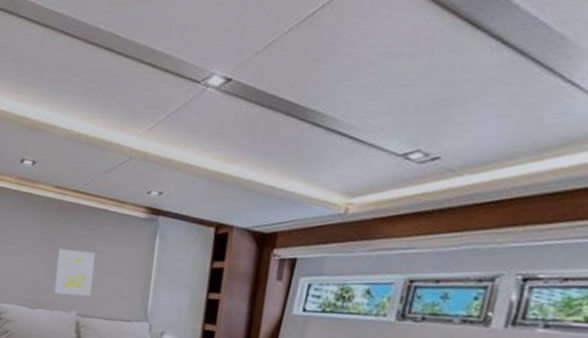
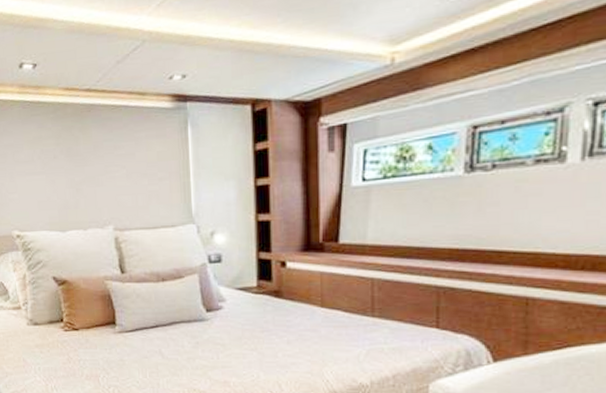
wall art: present [54,248,95,296] -> none [80,156,127,210]

